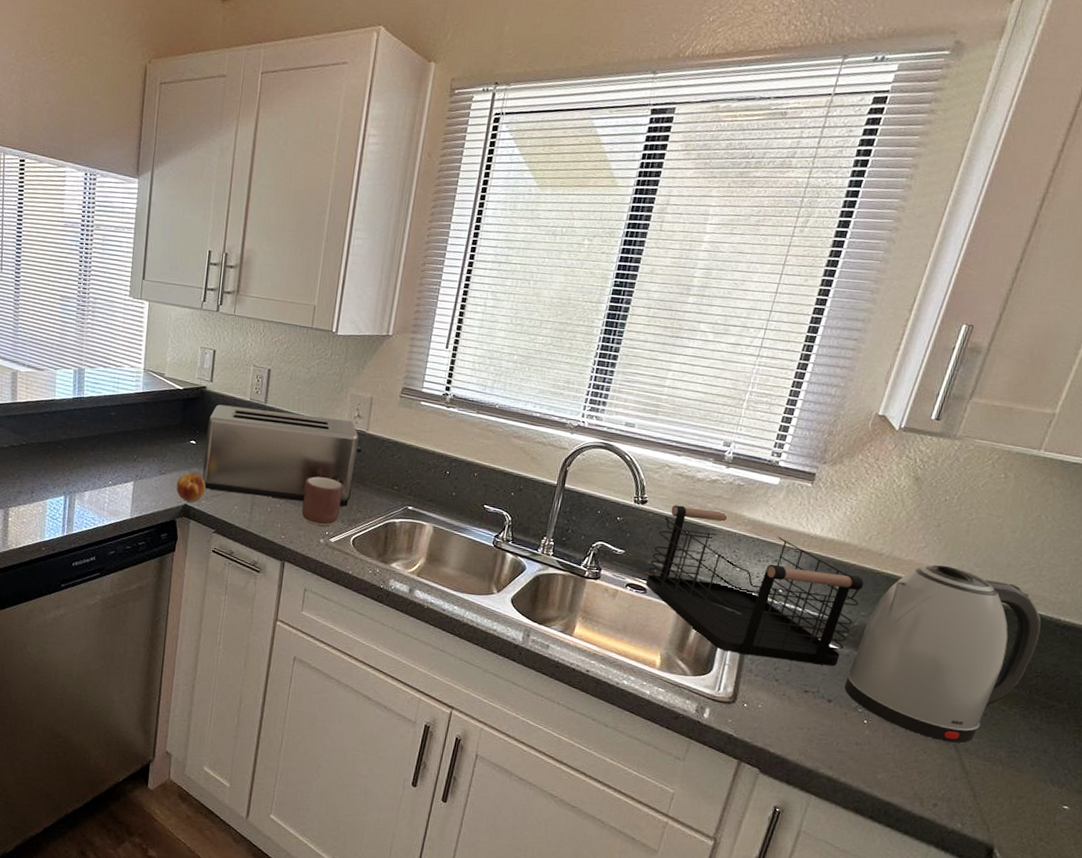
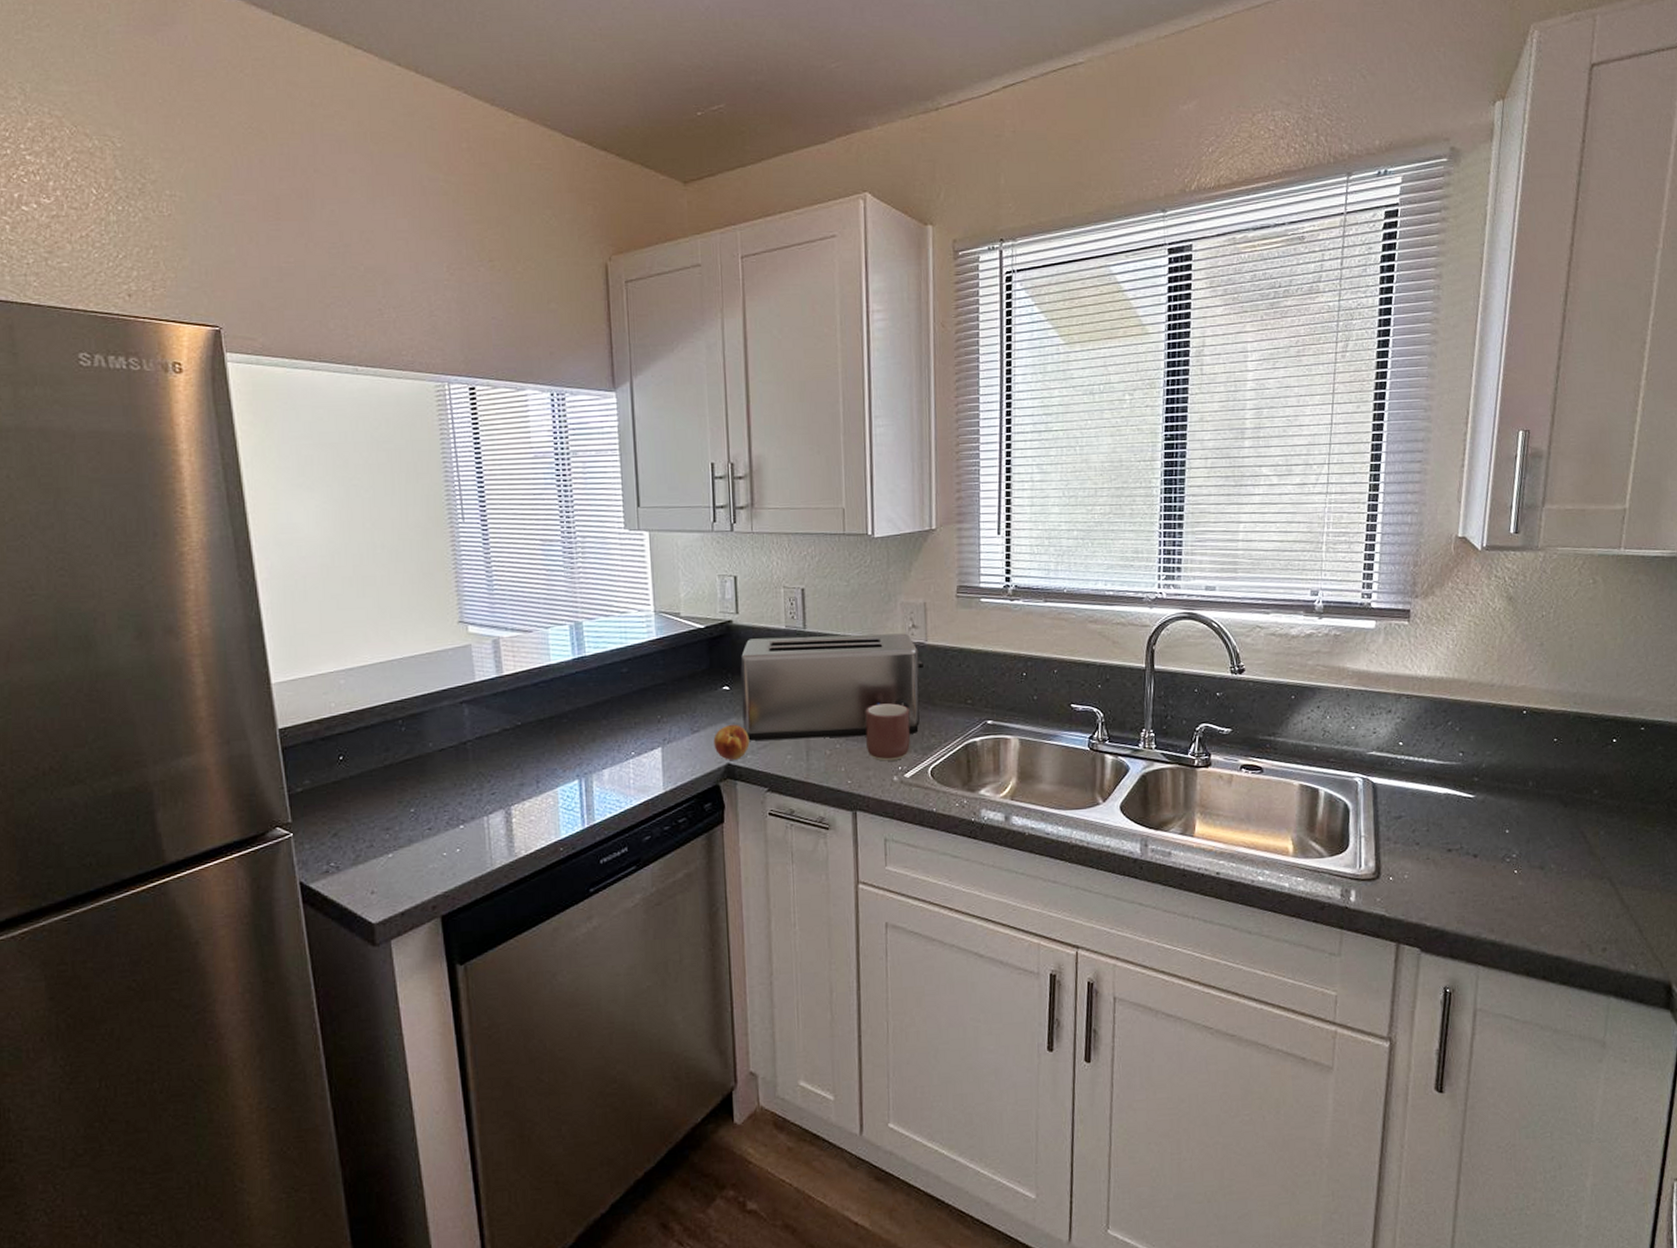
dish rack: present [645,505,864,666] -> none [1260,668,1483,822]
kettle: present [844,565,1042,743] -> none [1486,685,1664,877]

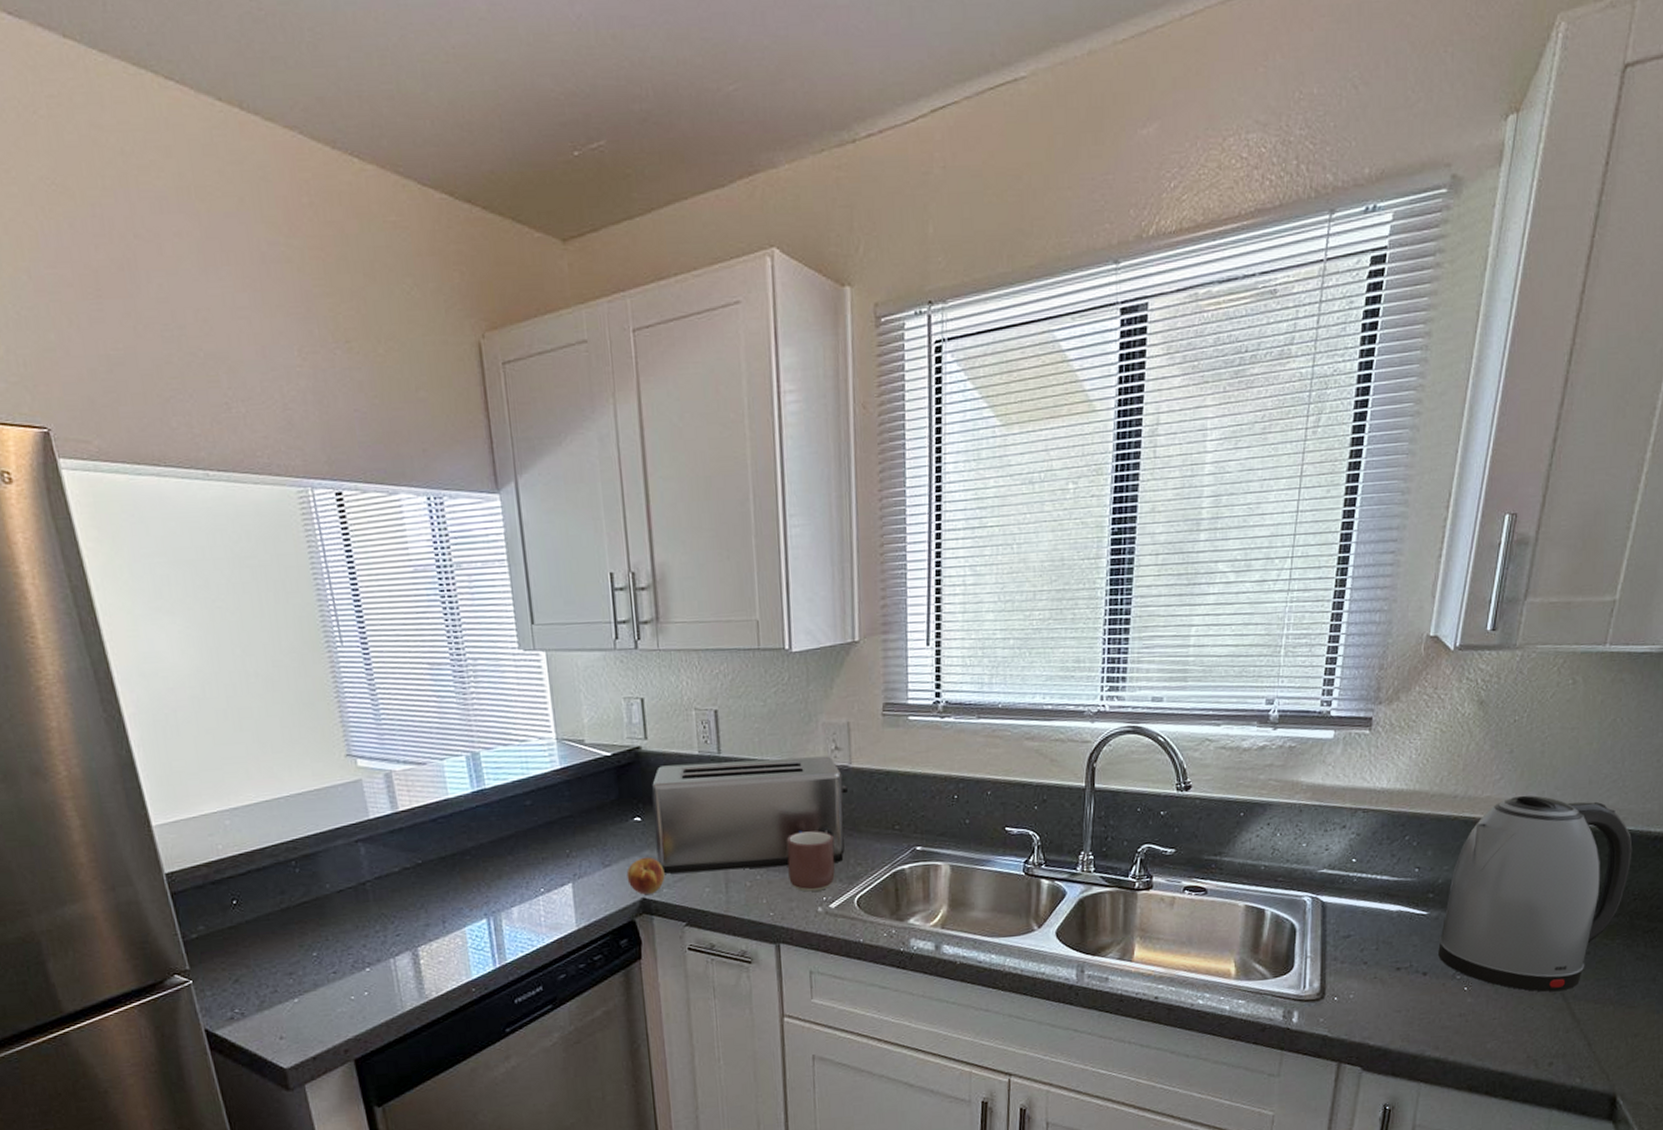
kettle: none [1486,685,1664,877] -> present [1438,795,1633,992]

